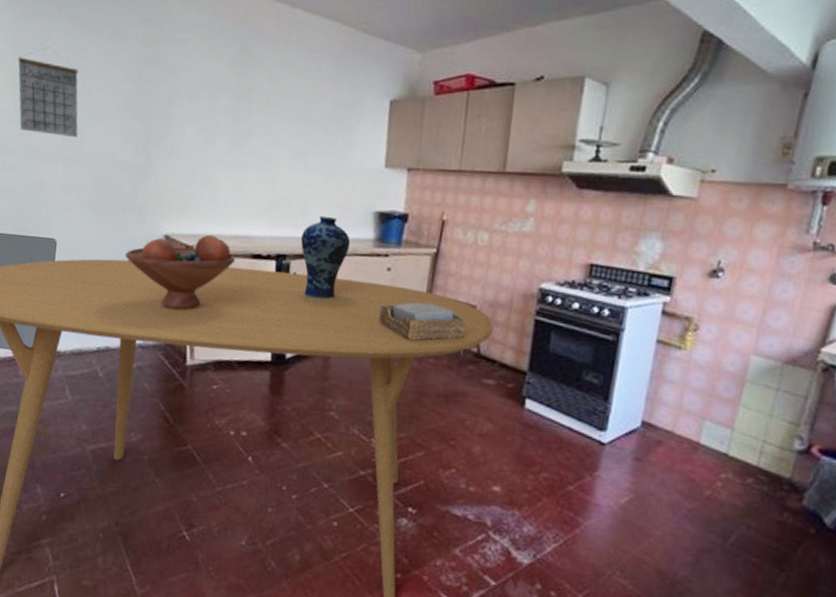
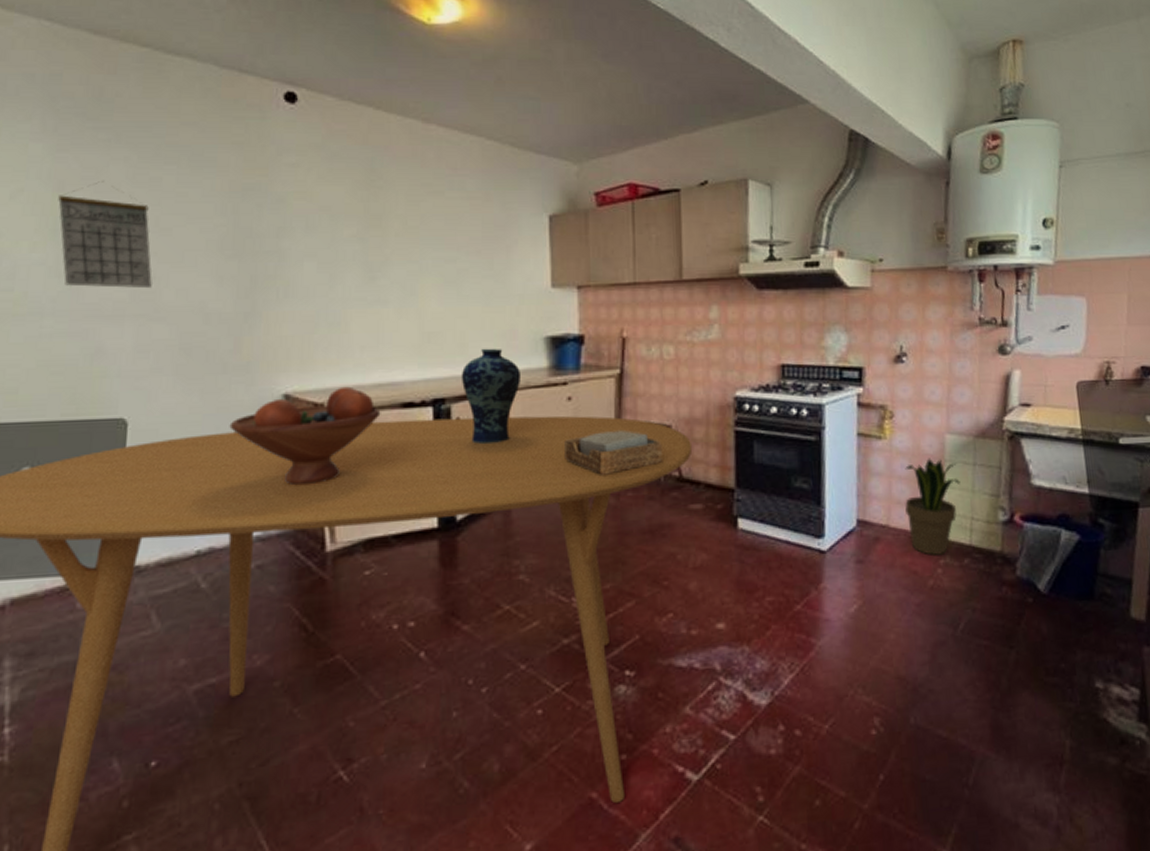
potted plant: none [694,375,758,470] -> present [905,458,960,556]

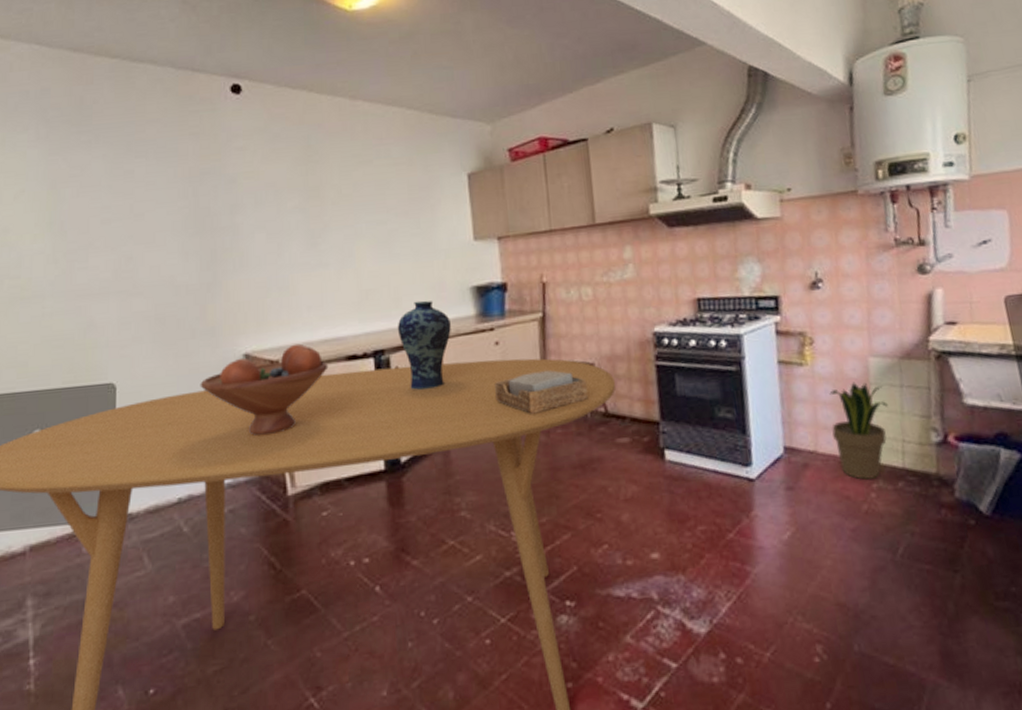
calendar: present [58,181,152,289] -> none [52,177,130,270]

